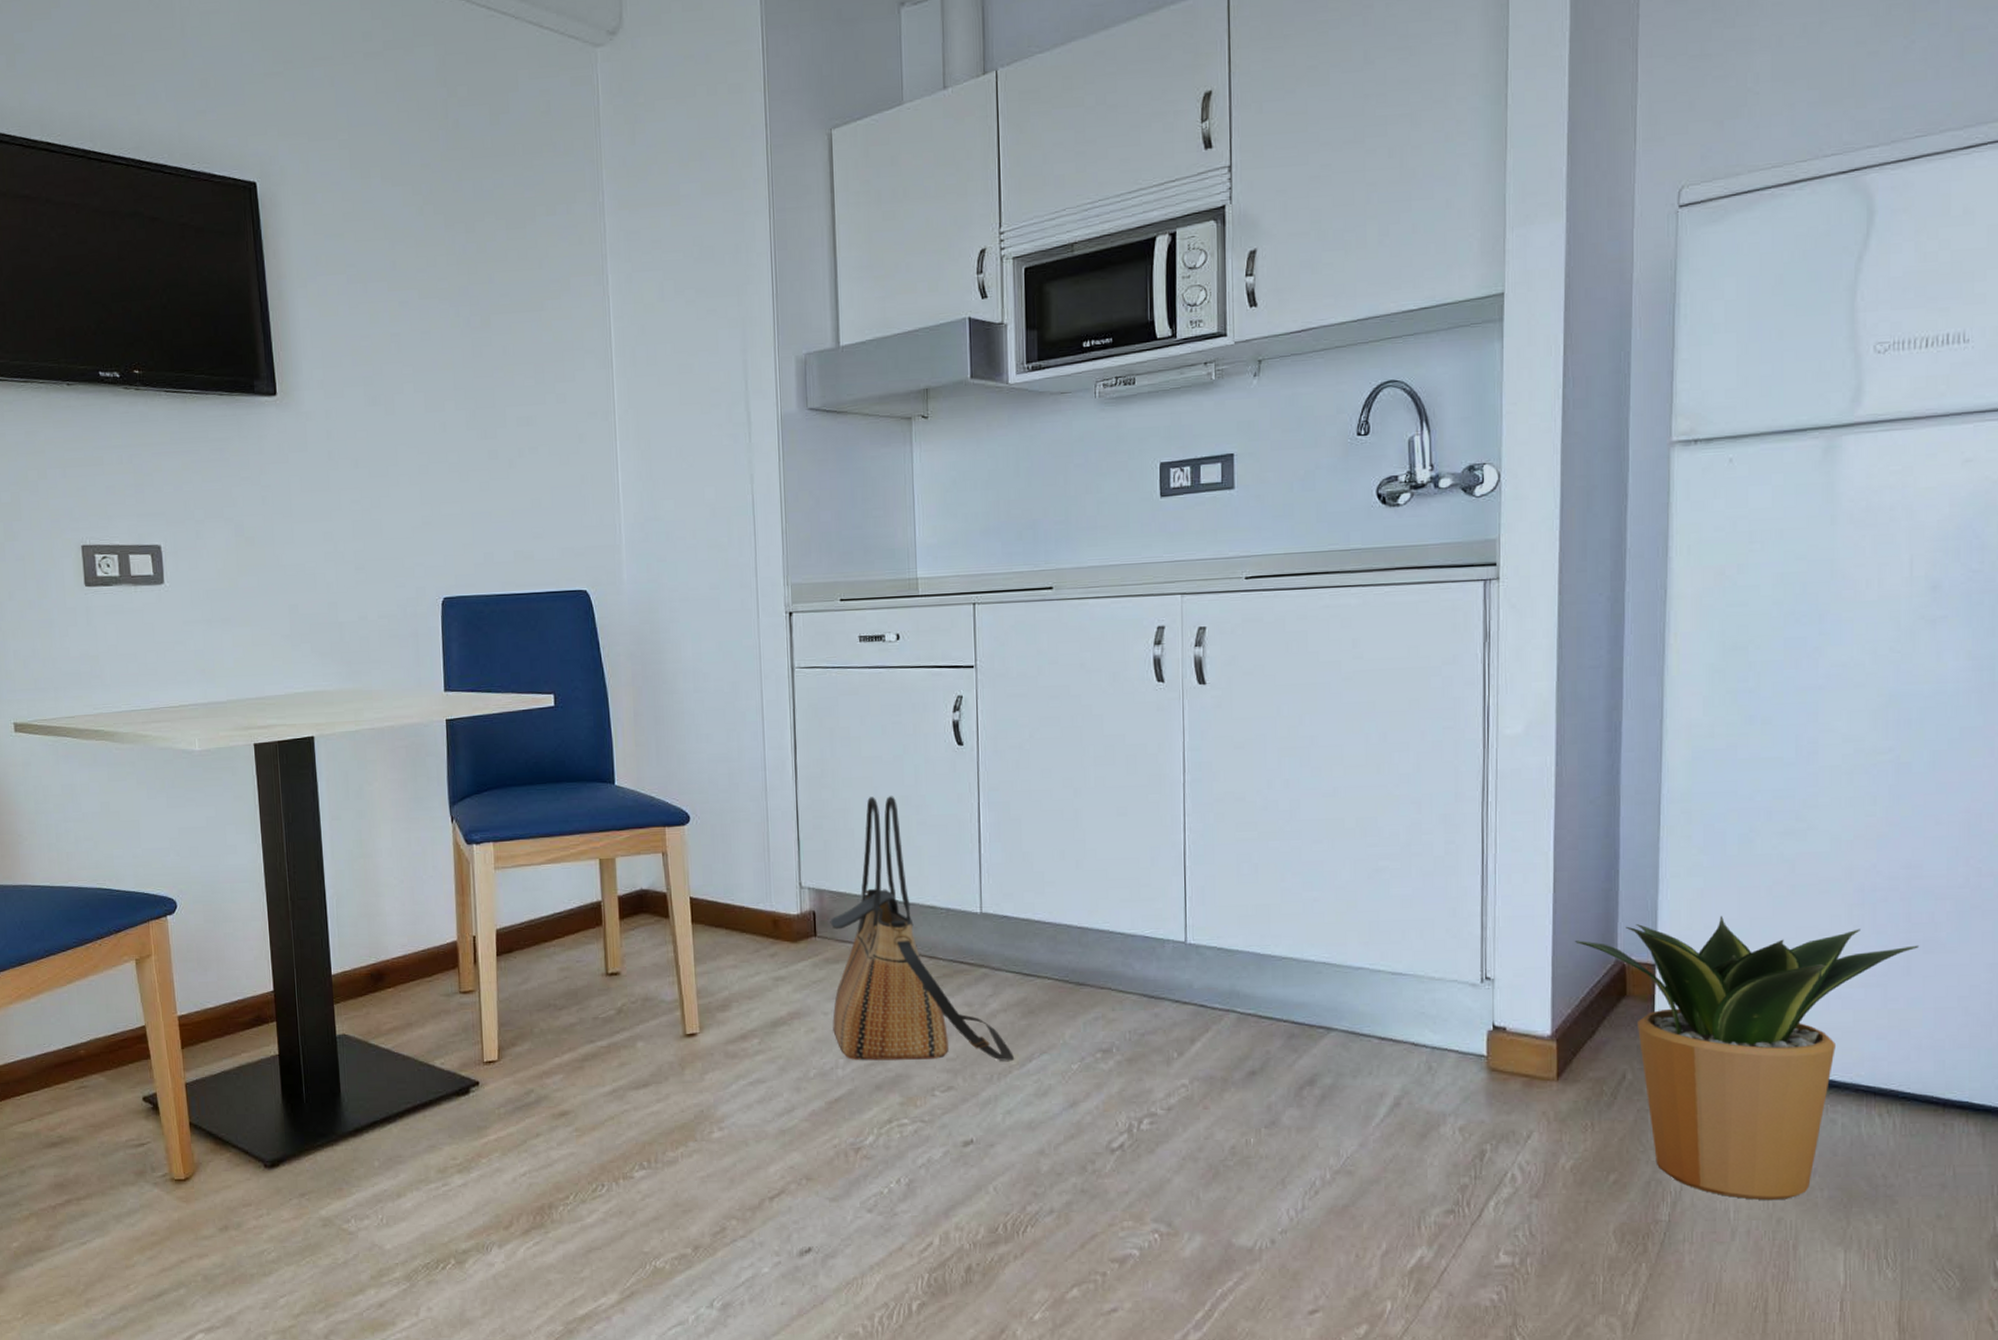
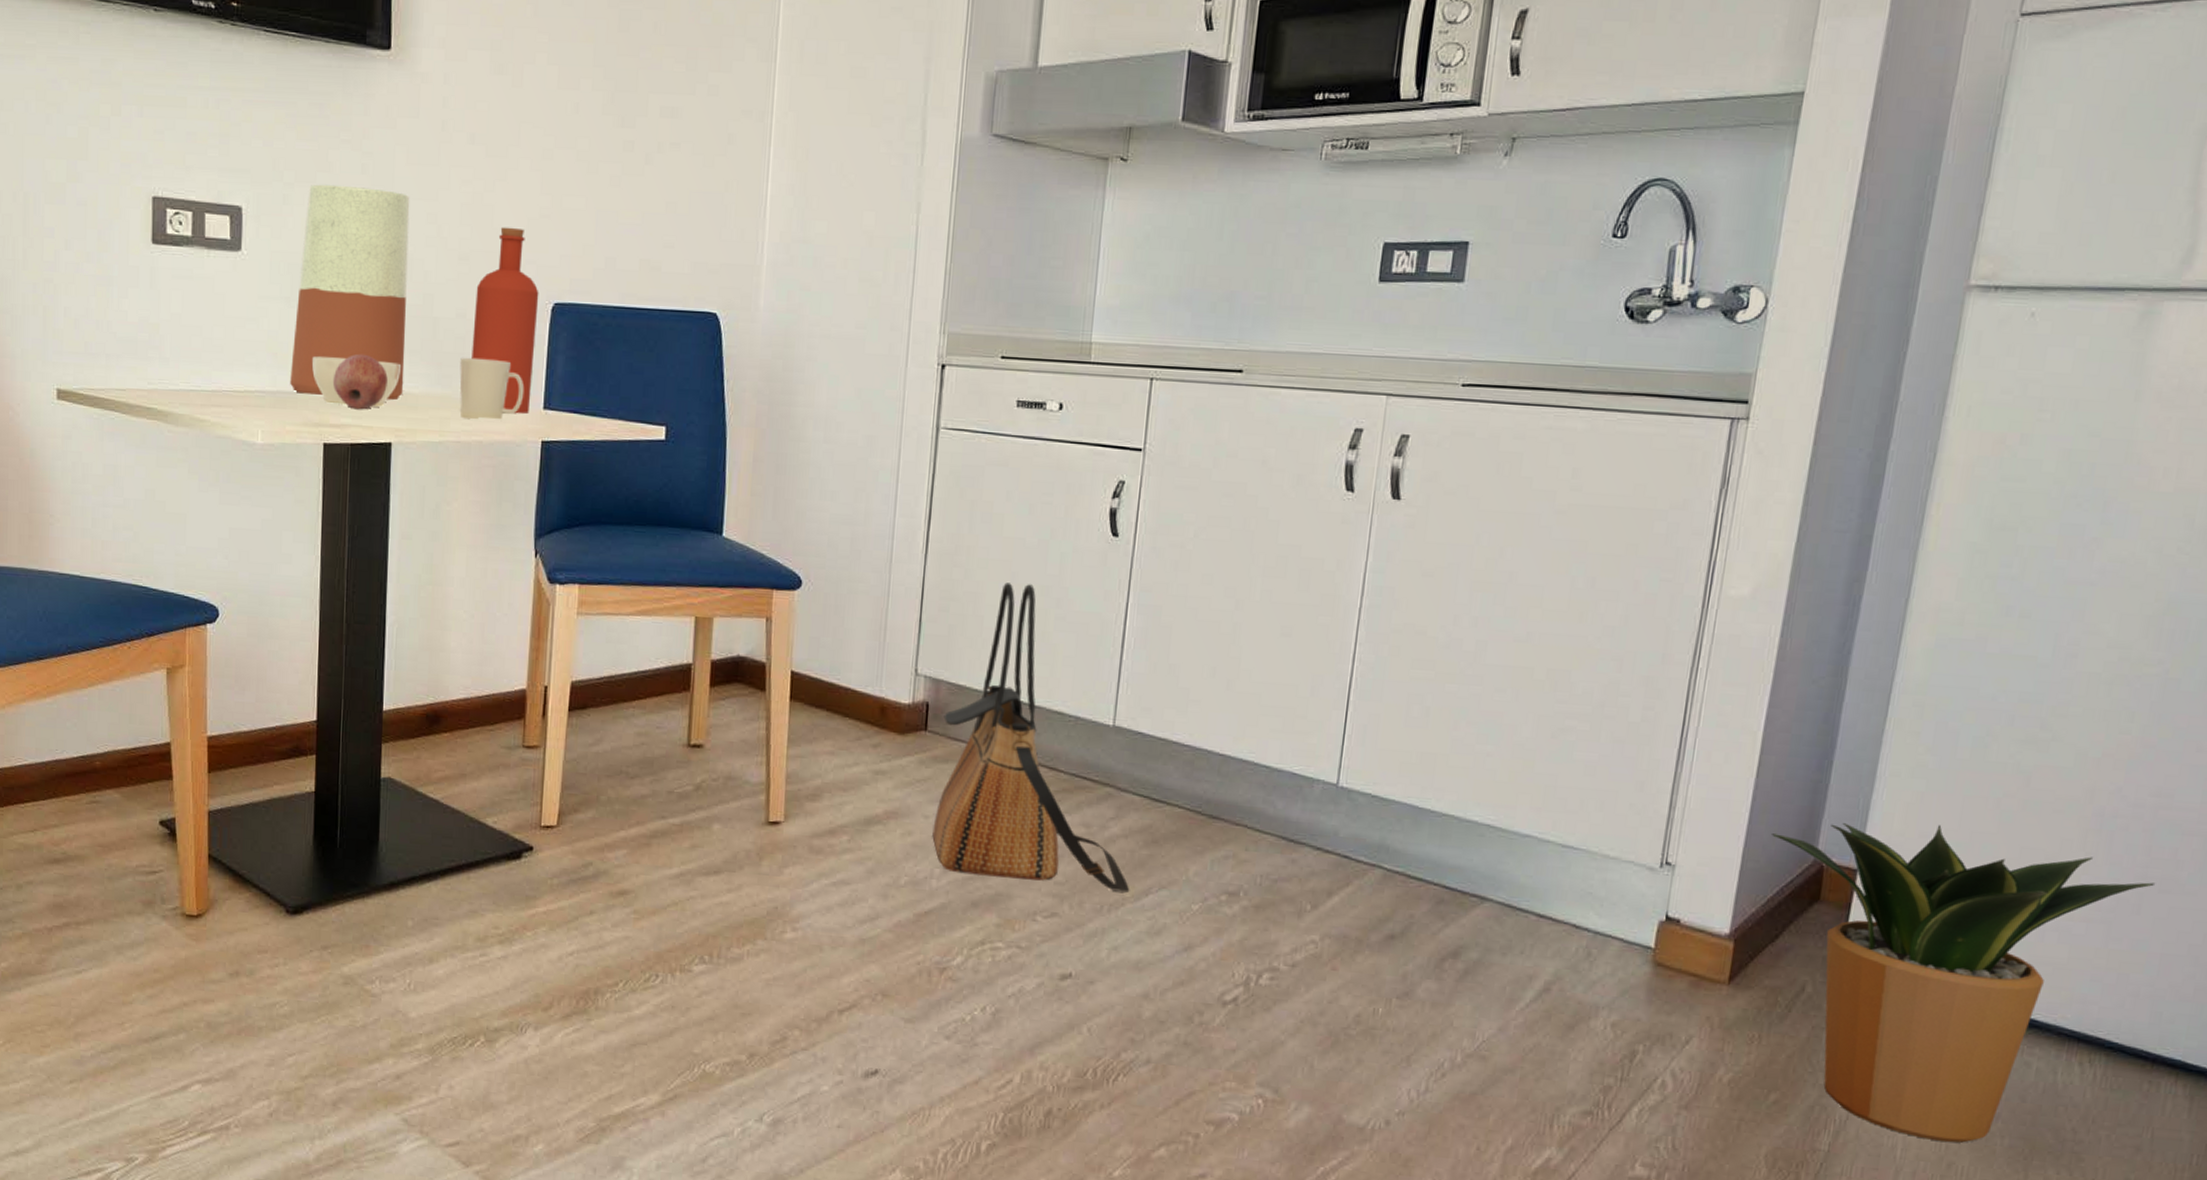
vase: none [217,516,320,702] -> present [290,184,410,401]
bowl: none [236,665,316,708] -> present [311,356,402,407]
fruit: none [256,661,305,711] -> present [332,354,388,410]
mug: none [366,653,426,708] -> present [459,357,525,420]
bottle: none [374,536,432,699] -> present [471,227,539,415]

